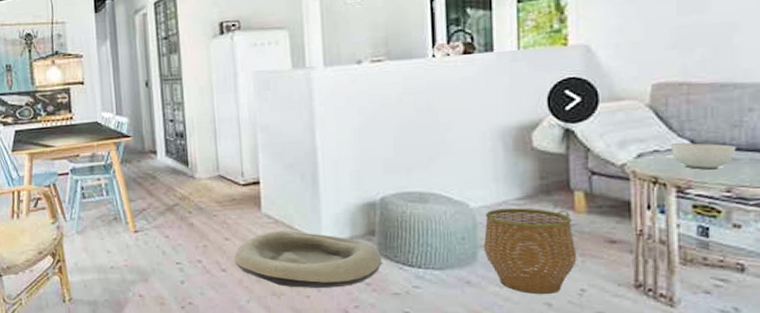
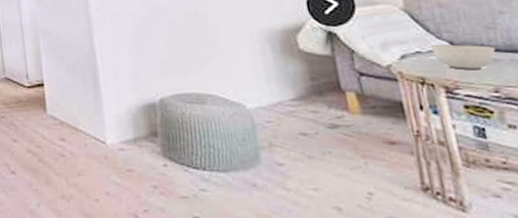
dog bed: present [234,230,382,288] -> none [22,131,167,191]
basket: present [483,208,577,294] -> none [262,109,360,197]

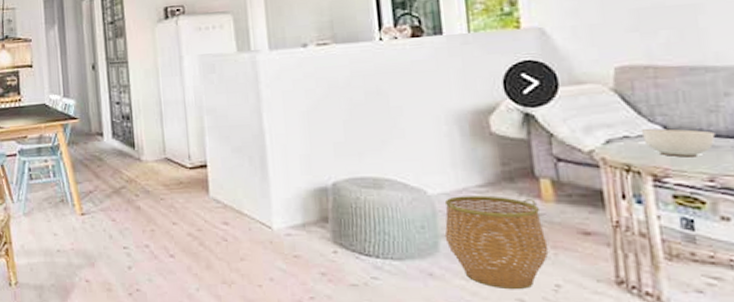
basket: none [262,109,360,197] -> present [444,195,549,289]

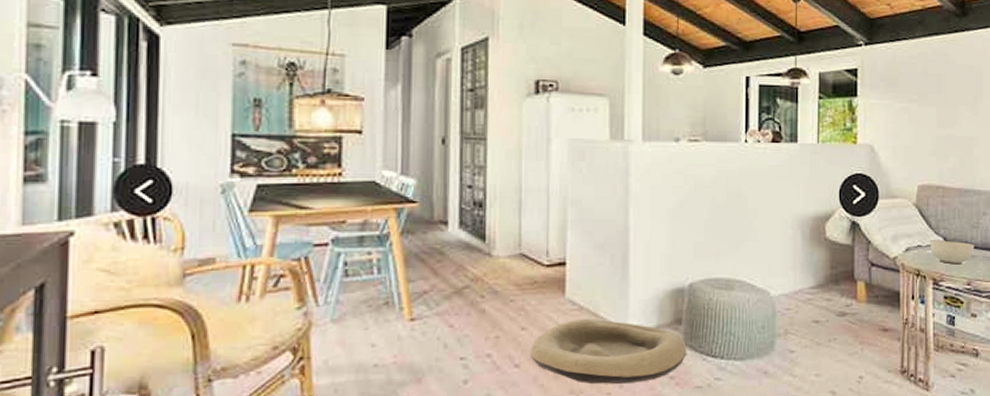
dog bed: none [182,215,337,277] -> present [530,318,687,385]
basket: present [444,195,549,289] -> none [780,296,857,383]

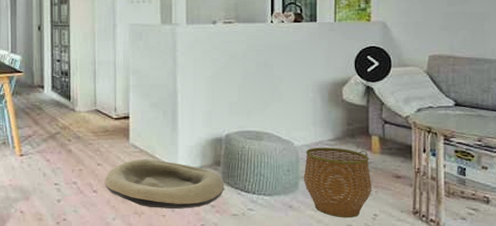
basket: none [780,296,857,383] -> present [303,147,372,217]
bowl: present [929,240,975,265] -> none [440,102,485,124]

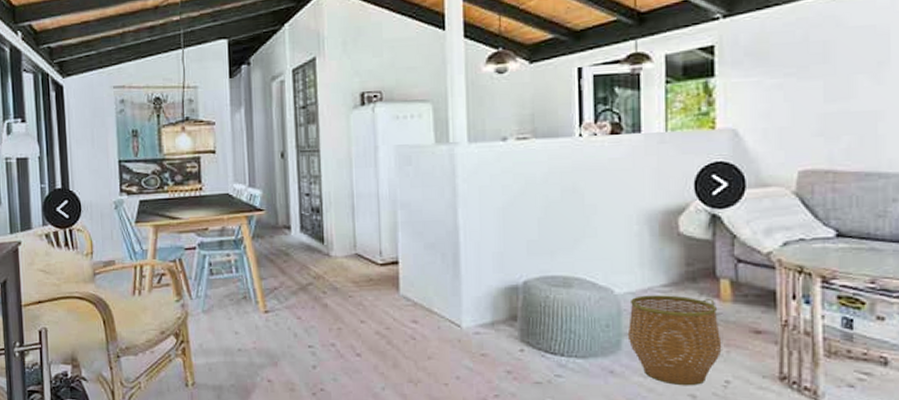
dog bed: present [104,158,225,209] -> none [369,313,524,375]

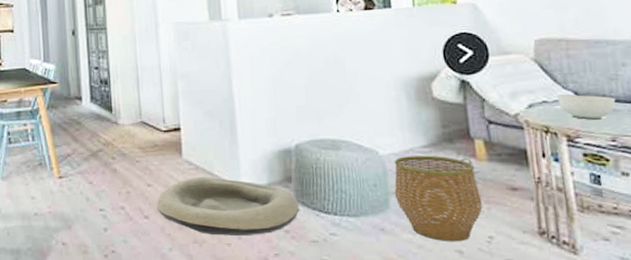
dog bed: none [369,313,524,375] -> present [156,176,299,236]
bowl: none [815,232,881,260] -> present [556,94,616,120]

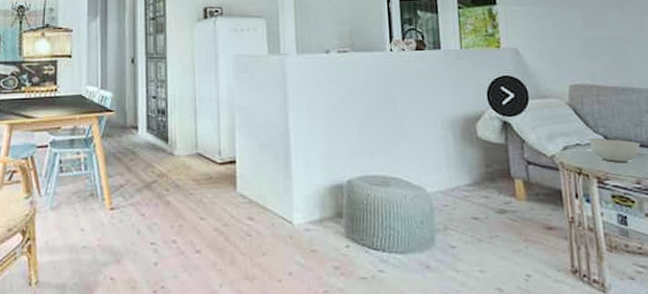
dog bed: present [156,176,299,236] -> none [208,210,349,271]
basket: present [394,155,483,241] -> none [439,194,522,279]

